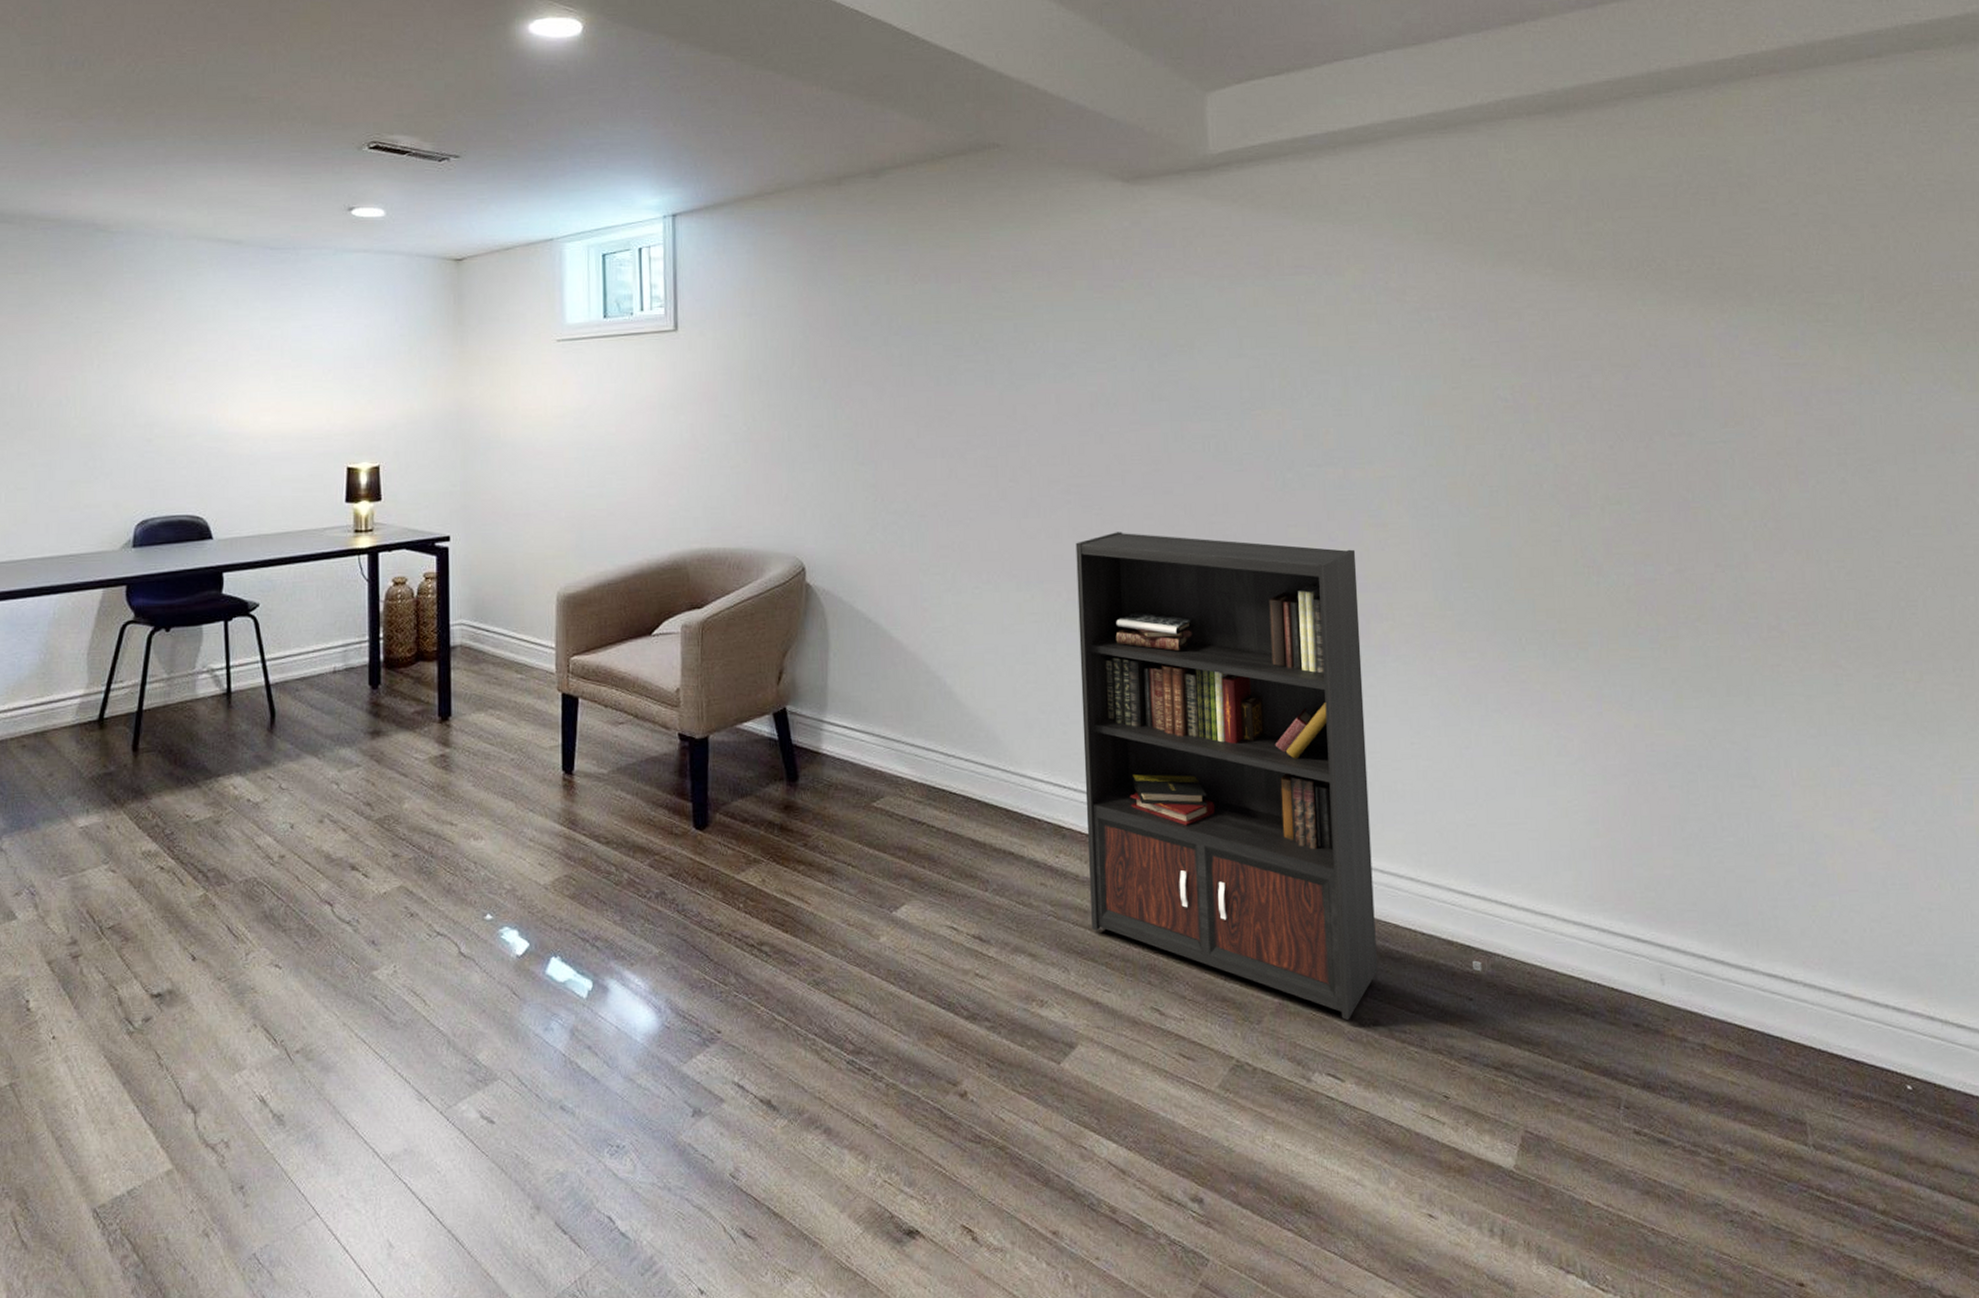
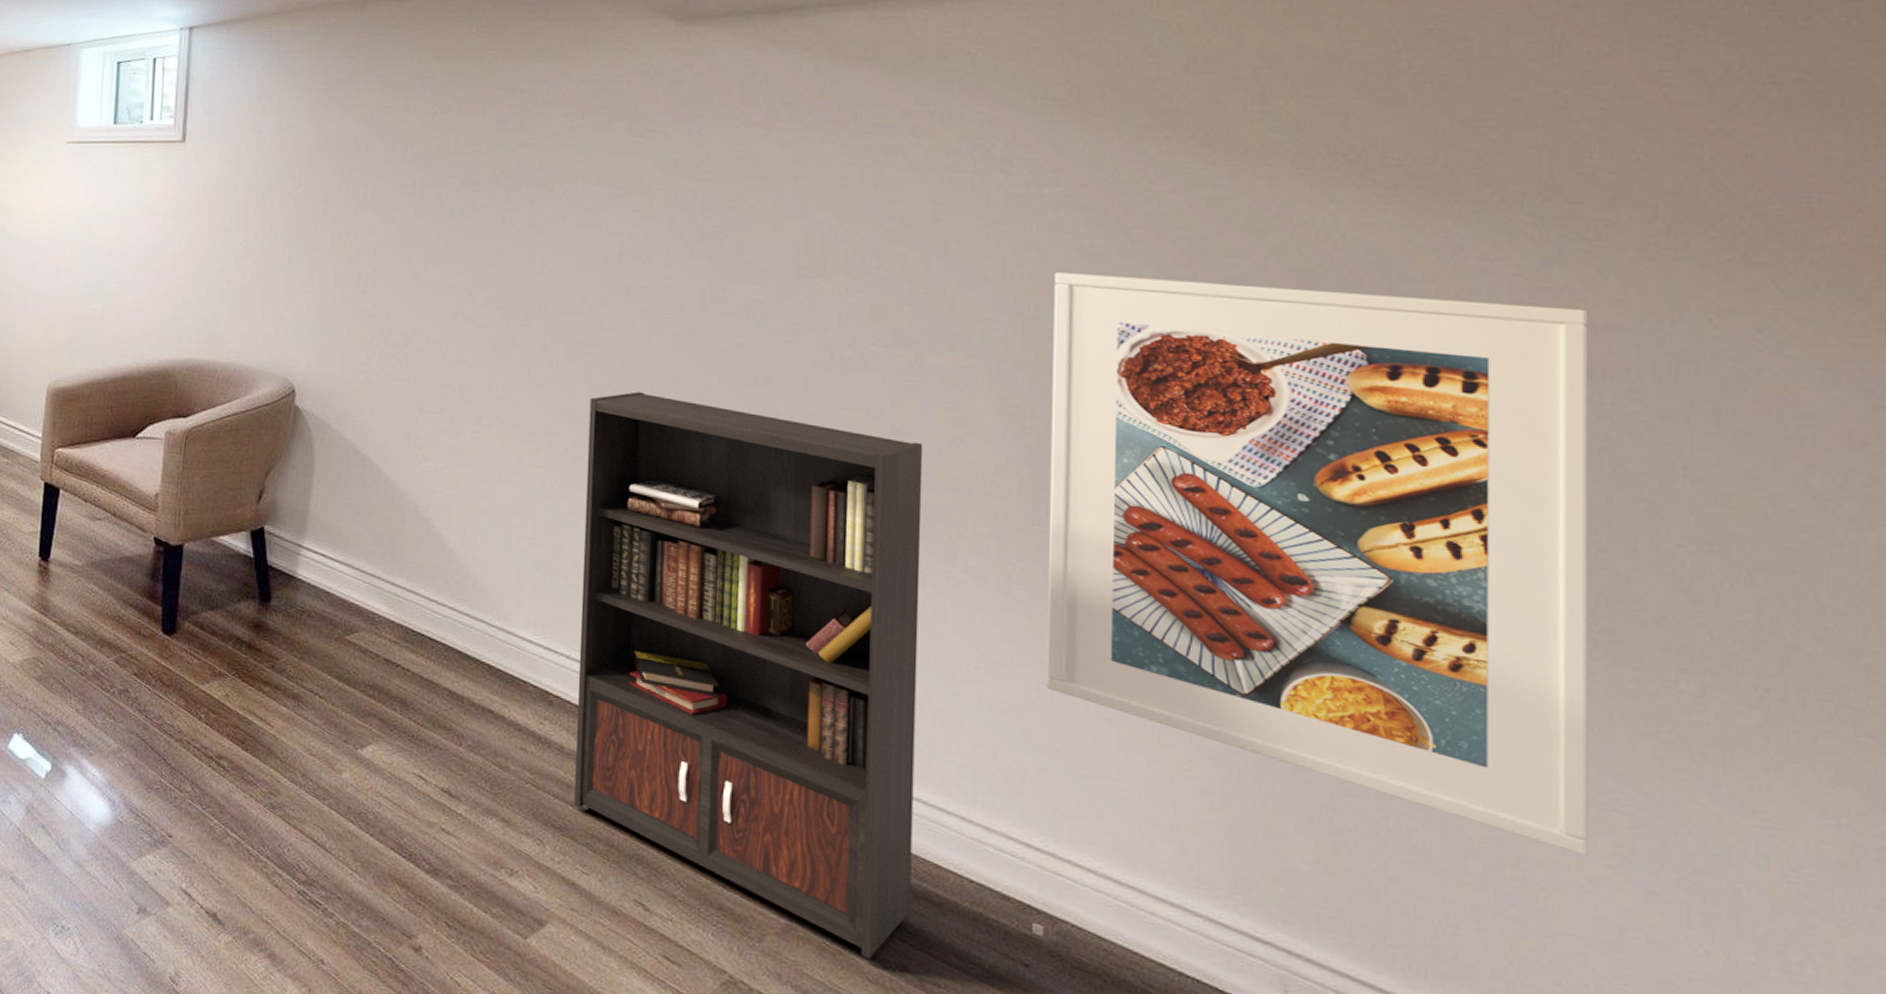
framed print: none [1445,378,1857,825] -> present [1047,272,1589,856]

